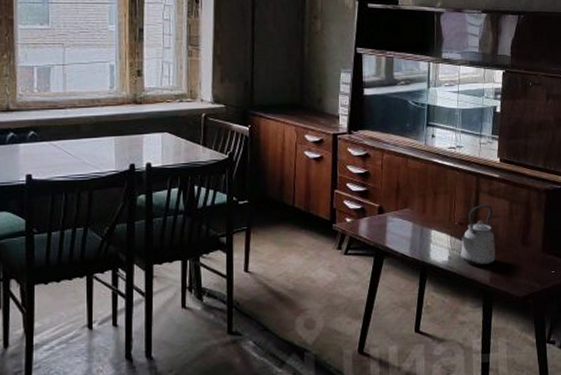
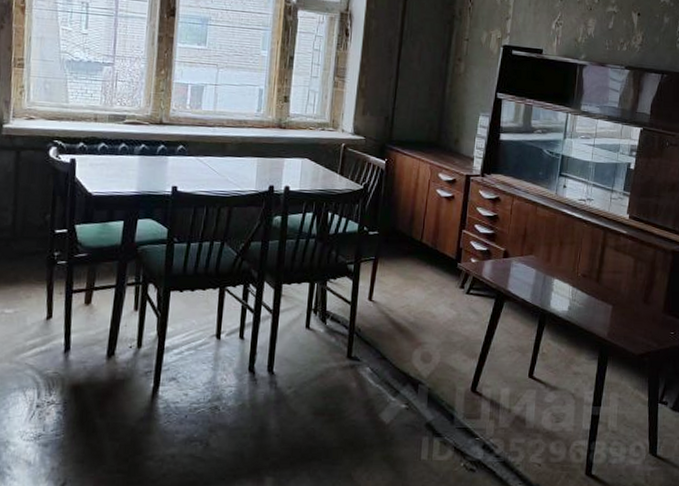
kettle: present [459,205,496,266] -> none [581,259,617,320]

